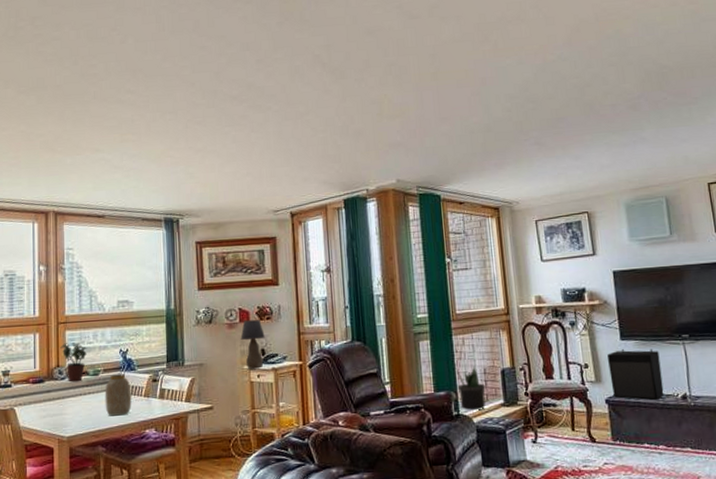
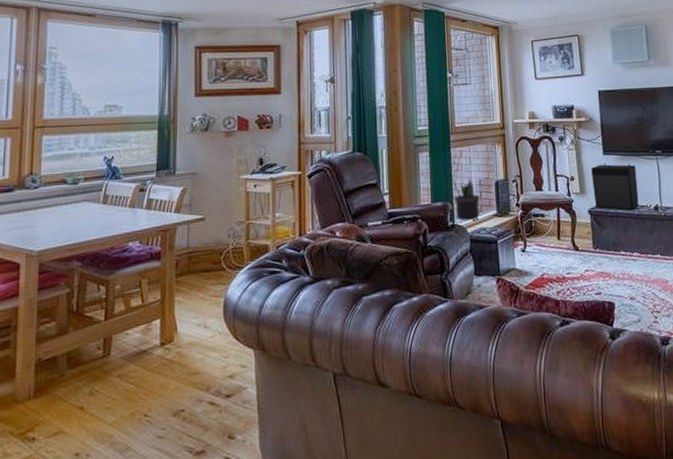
potted plant: present [60,342,88,382] -> none [35,148,67,192]
vase: present [105,374,132,416] -> none [83,183,115,228]
table lamp: present [240,319,265,369] -> none [238,128,264,179]

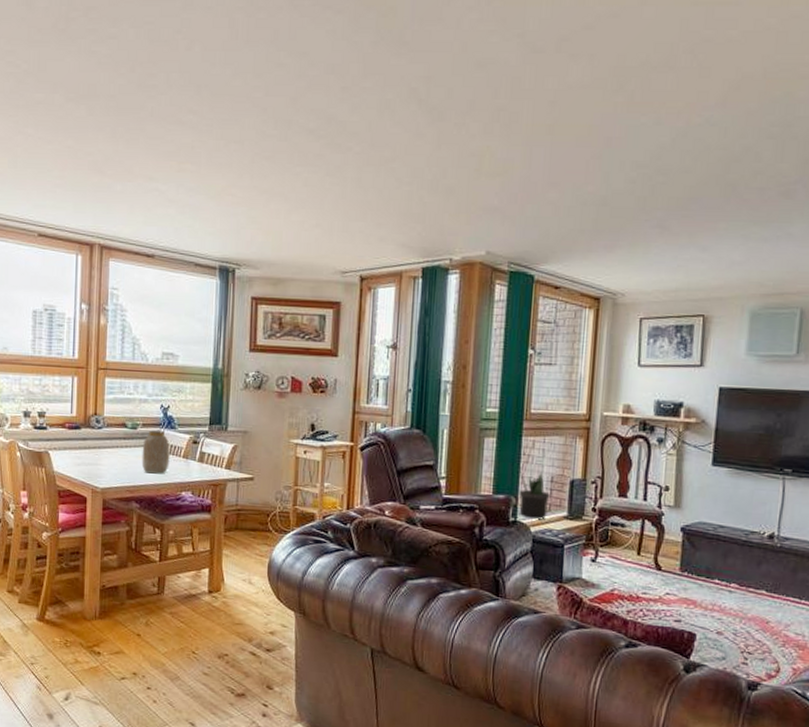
vase: none [83,183,115,228] -> present [141,430,170,474]
speaker: present [591,163,639,211] -> none [691,476,753,536]

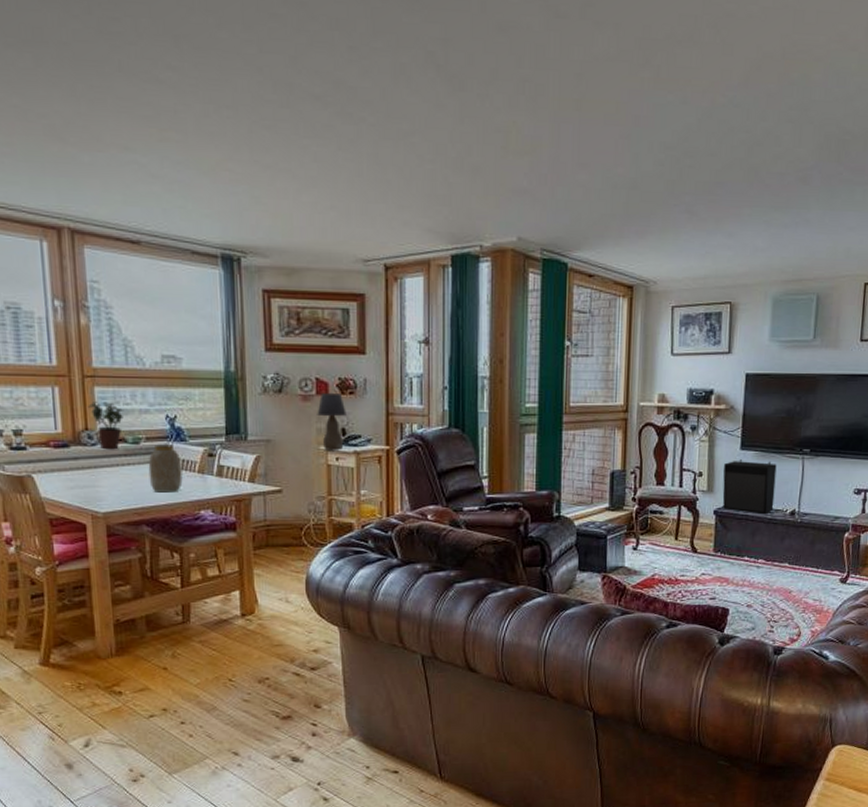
potted plant: none [99,390,128,433] -> present [88,400,124,450]
table lamp: none [290,390,317,444] -> present [317,392,347,450]
planter: present [519,472,550,520] -> none [561,465,592,513]
speaker: none [691,476,753,536] -> present [722,460,777,515]

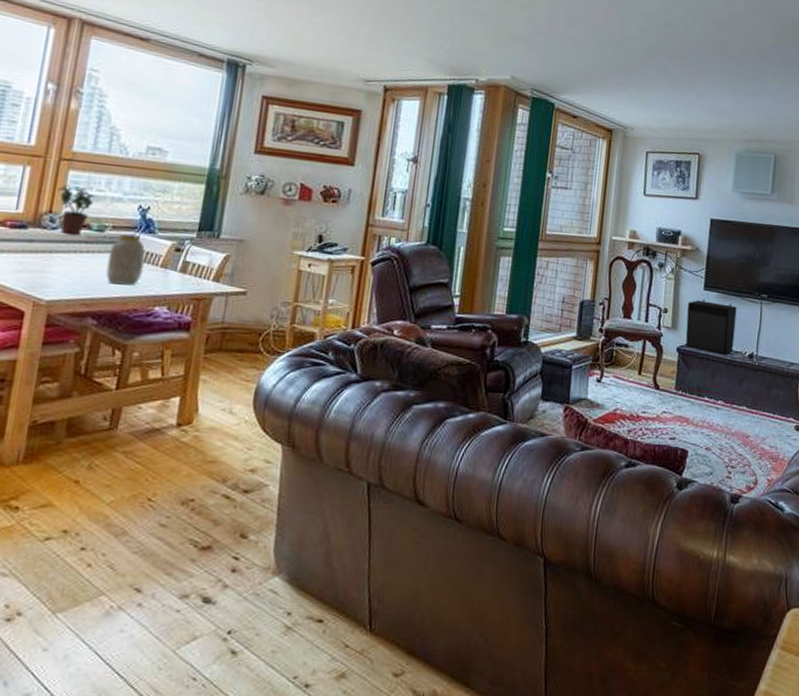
table lamp: present [317,392,347,450] -> none [296,199,327,257]

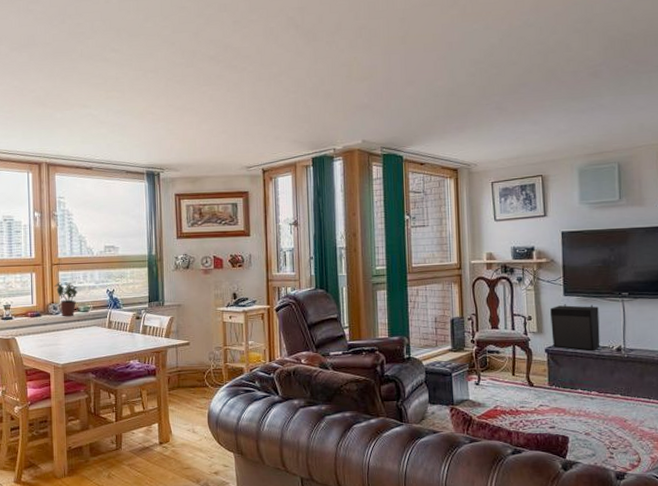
vase: present [105,234,146,285] -> none [94,311,118,348]

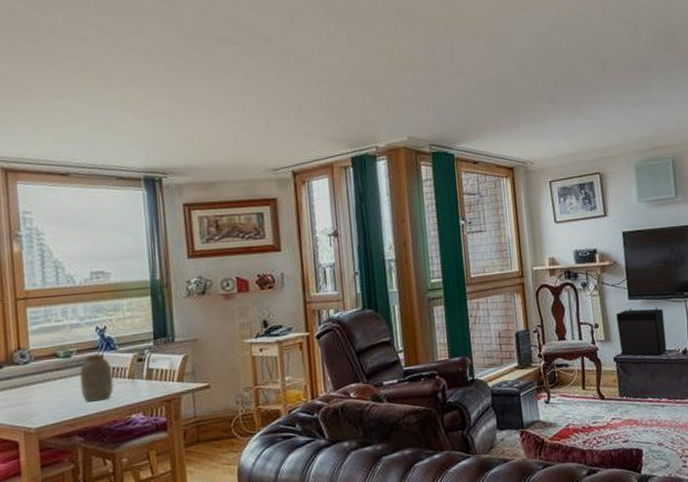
potted plant: present [54,281,79,317] -> none [20,320,56,367]
vase: none [94,311,118,348] -> present [79,354,114,402]

